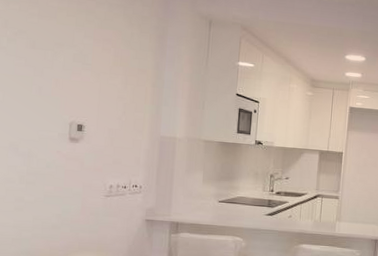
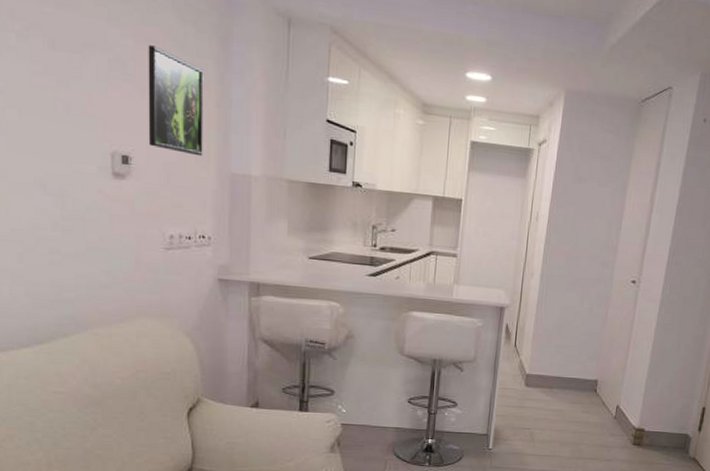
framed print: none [98,43,144,124] -> present [148,45,204,156]

